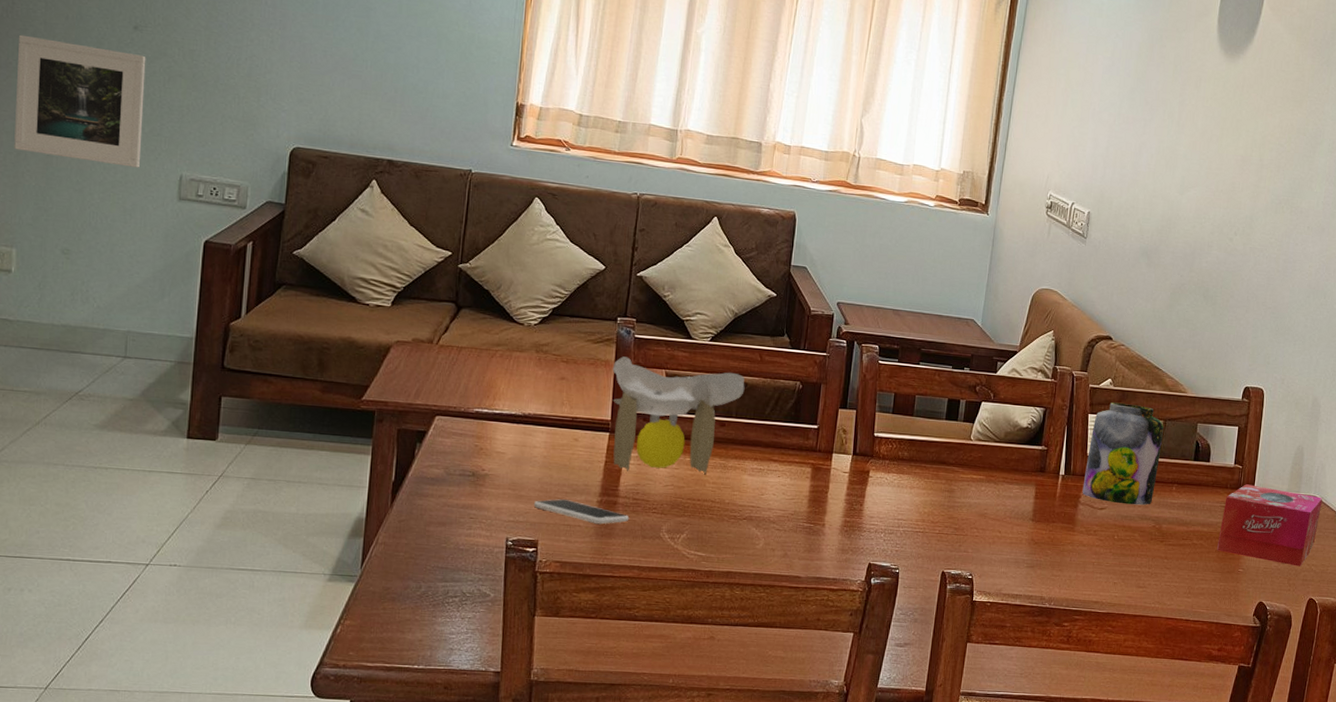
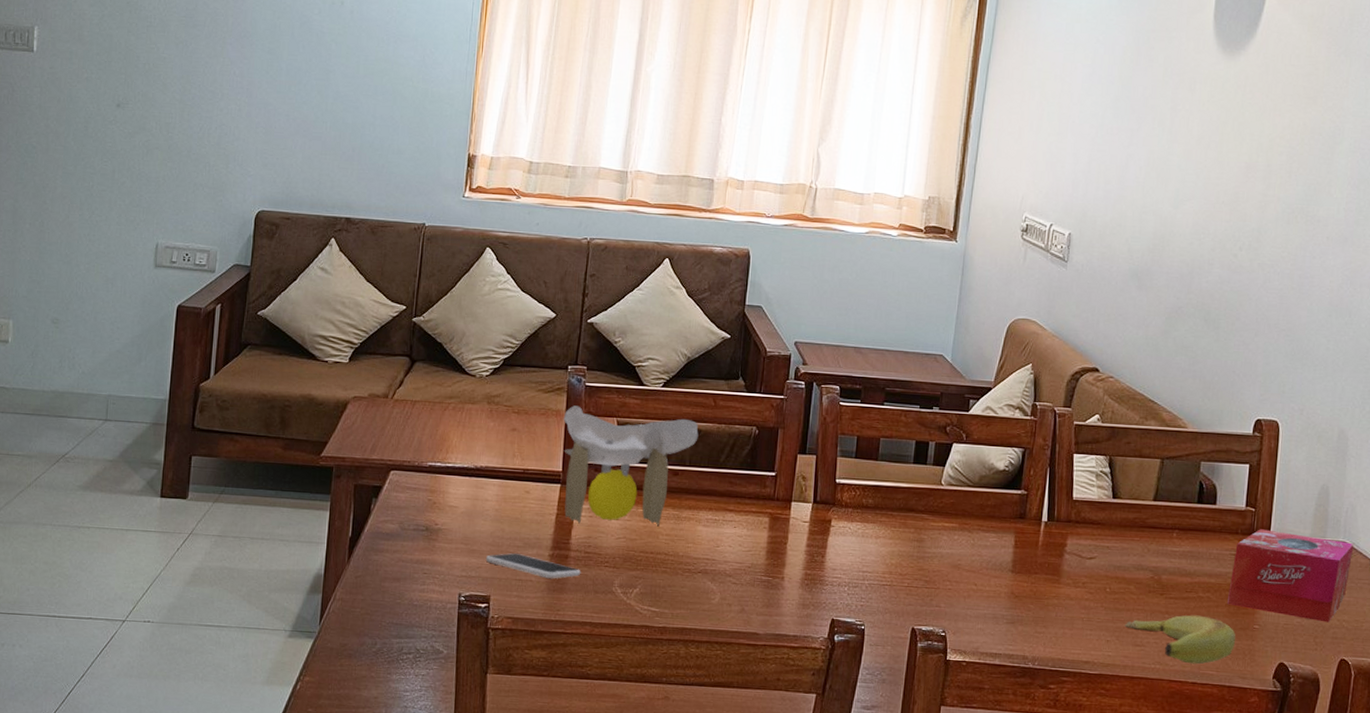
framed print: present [14,34,146,168] -> none [12,119,127,238]
jar: present [1082,402,1164,506] -> none [1068,440,1161,554]
banana: none [1129,560,1223,604] -> present [1124,615,1235,665]

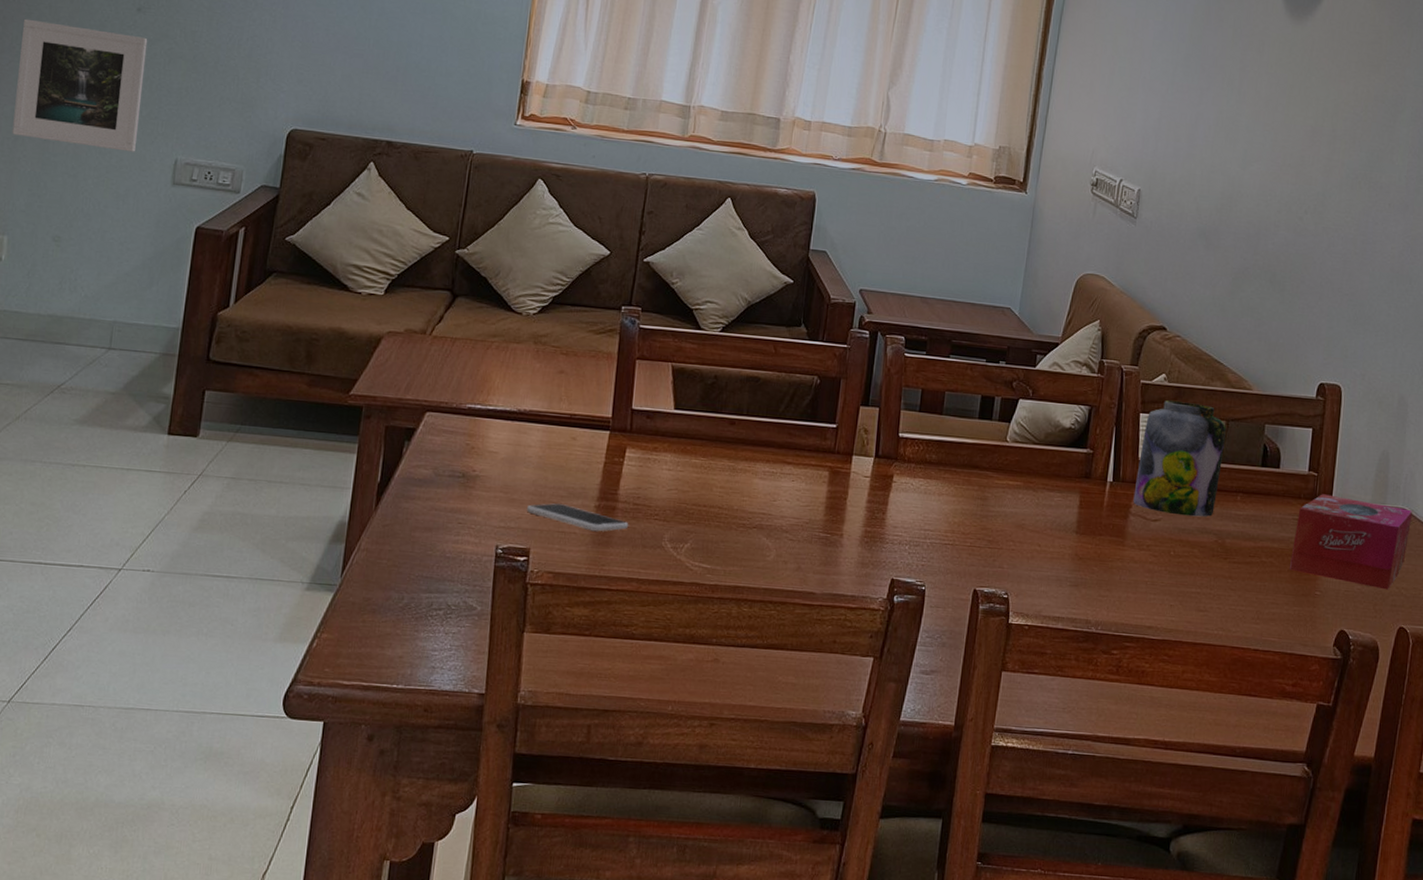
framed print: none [12,119,127,238] -> present [12,18,148,152]
flower: present [563,405,699,527] -> none [613,348,758,478]
jar: none [1068,440,1161,554] -> present [1133,400,1226,517]
banana: present [1124,615,1235,665] -> none [1188,580,1297,631]

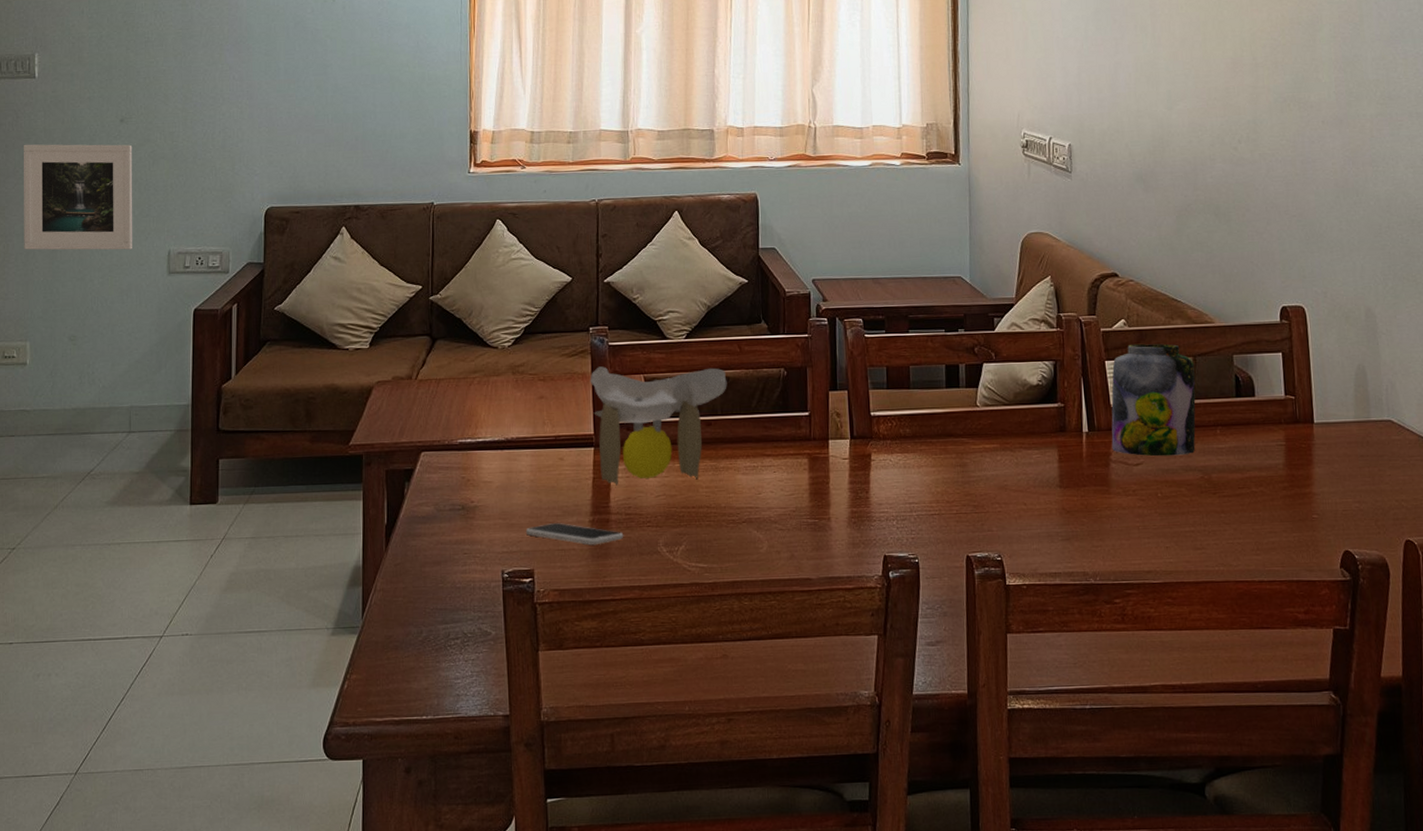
flower: none [613,348,758,478] -> present [590,366,727,486]
tissue box: present [1290,494,1413,590] -> none [1281,416,1400,504]

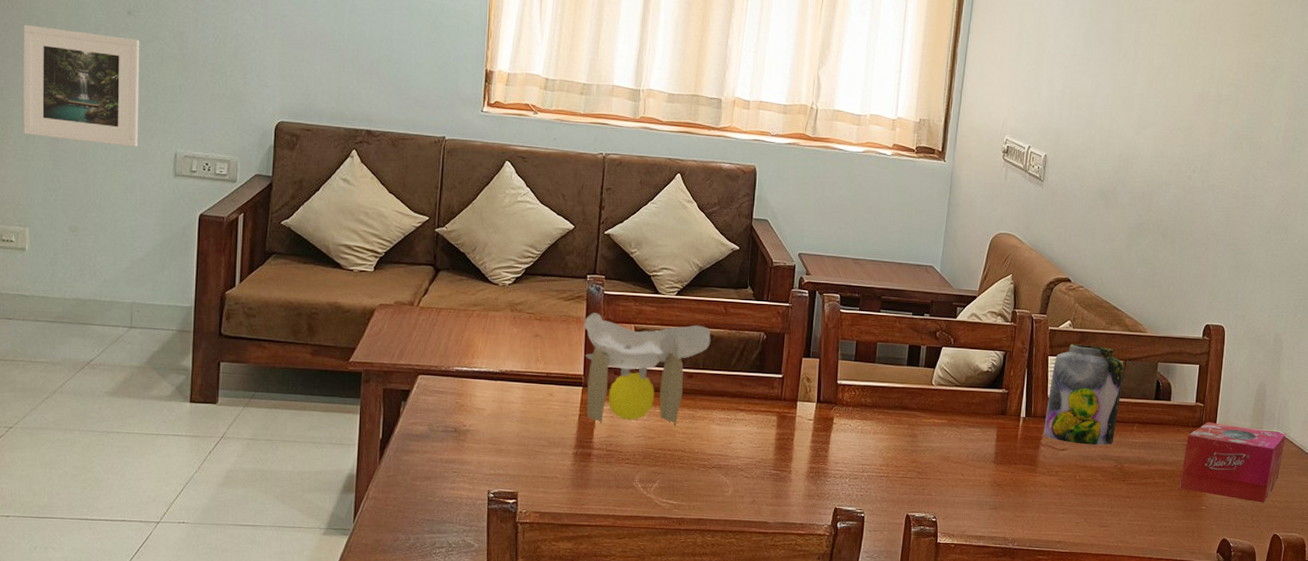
smartphone: present [525,523,624,546] -> none [512,452,604,476]
tissue box: none [1281,416,1400,504] -> present [1179,422,1286,503]

